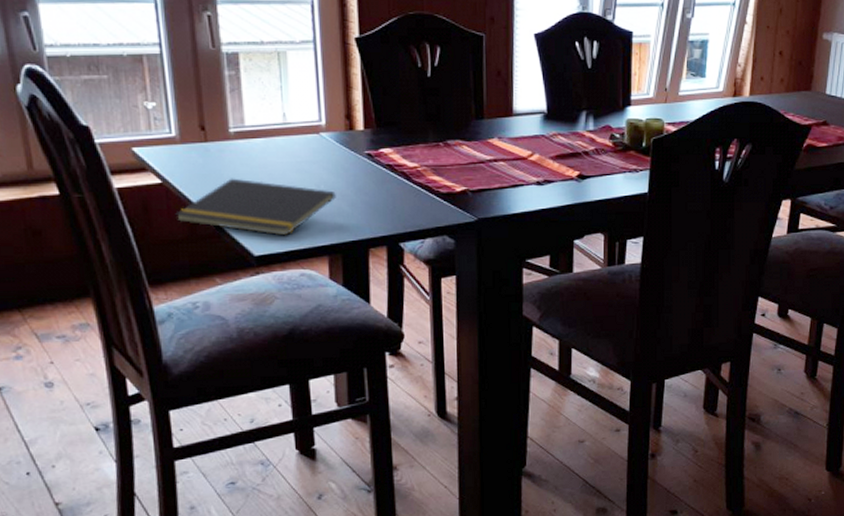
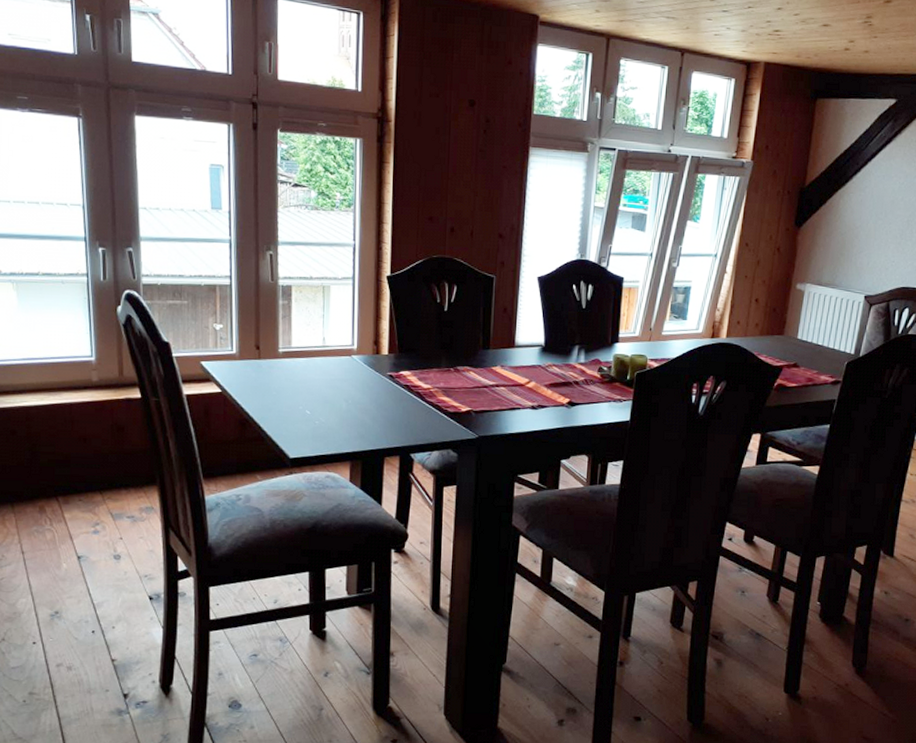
notepad: present [175,178,336,236] -> none [229,390,361,442]

